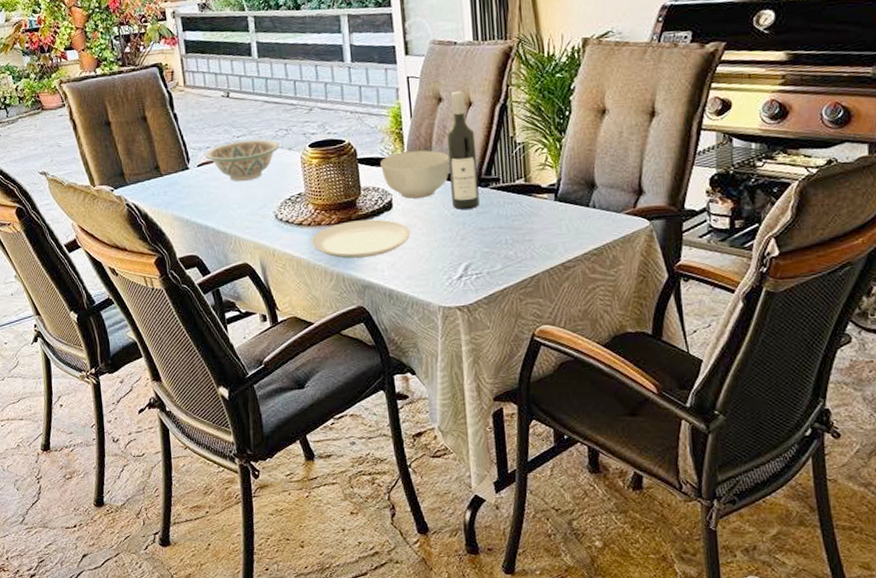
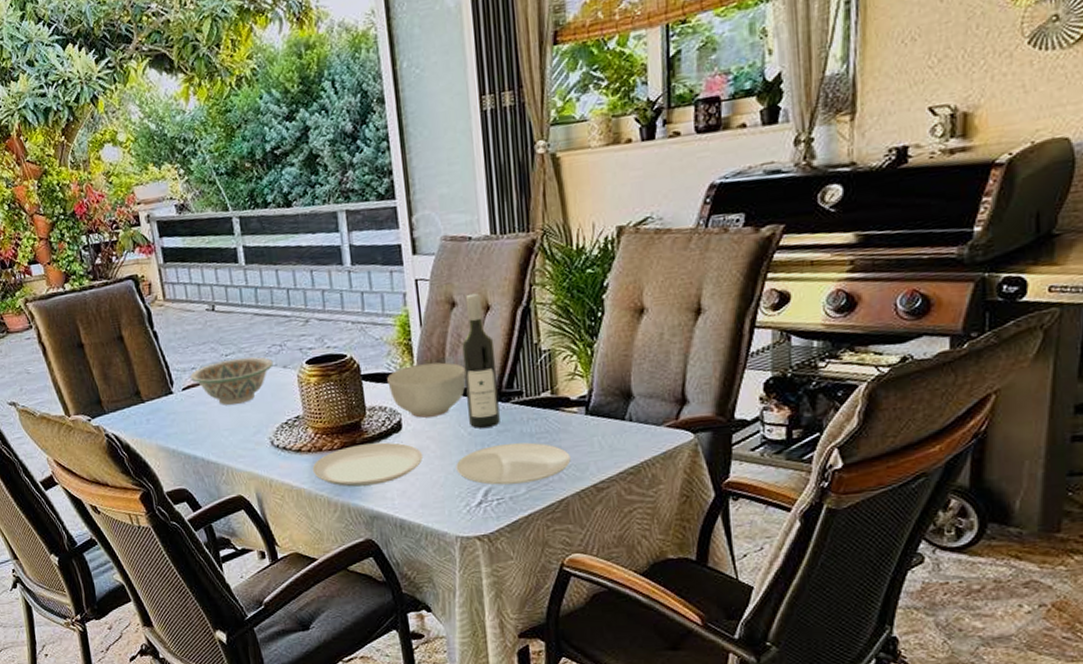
plate: none [440,224,542,261] -> present [456,442,571,485]

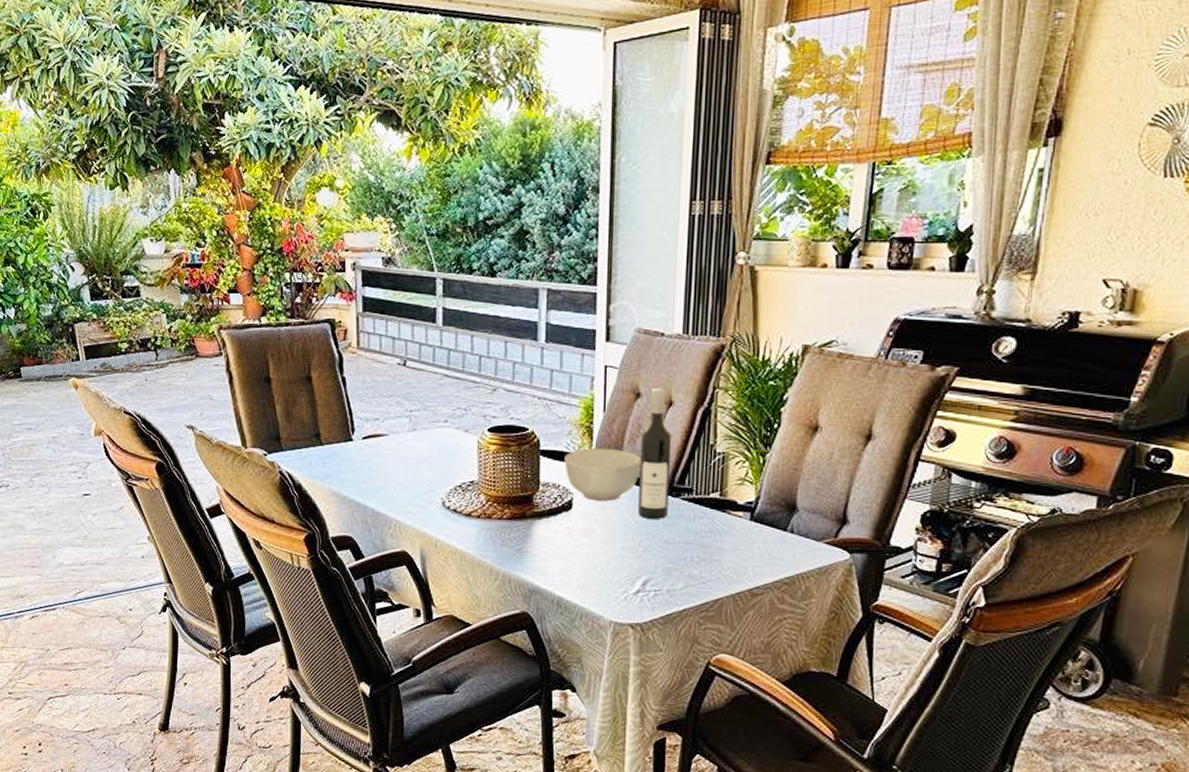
decorative bowl: present [190,357,273,405] -> none [372,415,456,460]
plate: present [312,442,424,487] -> none [479,517,589,560]
plate: present [456,442,571,485] -> none [619,537,730,579]

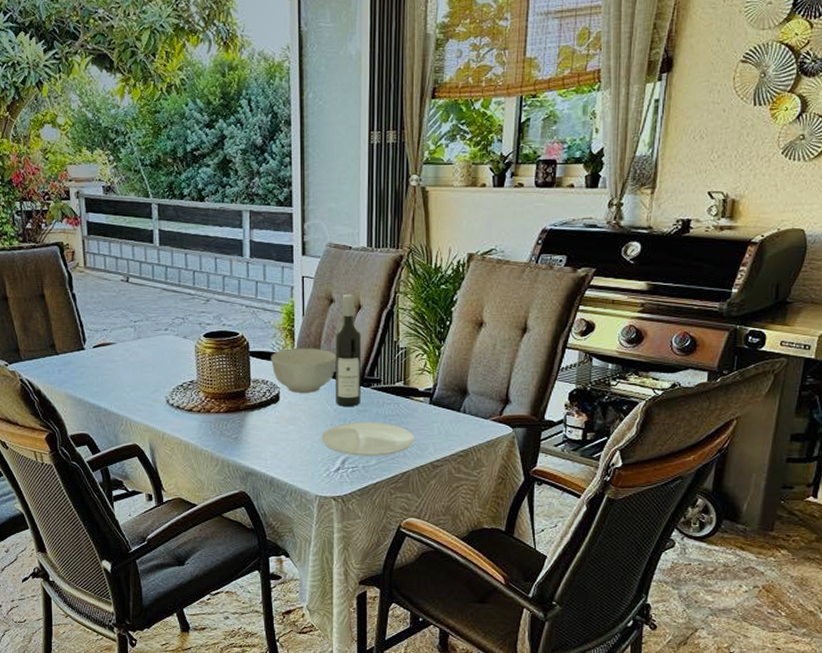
plate: none [619,537,730,579] -> present [321,422,414,456]

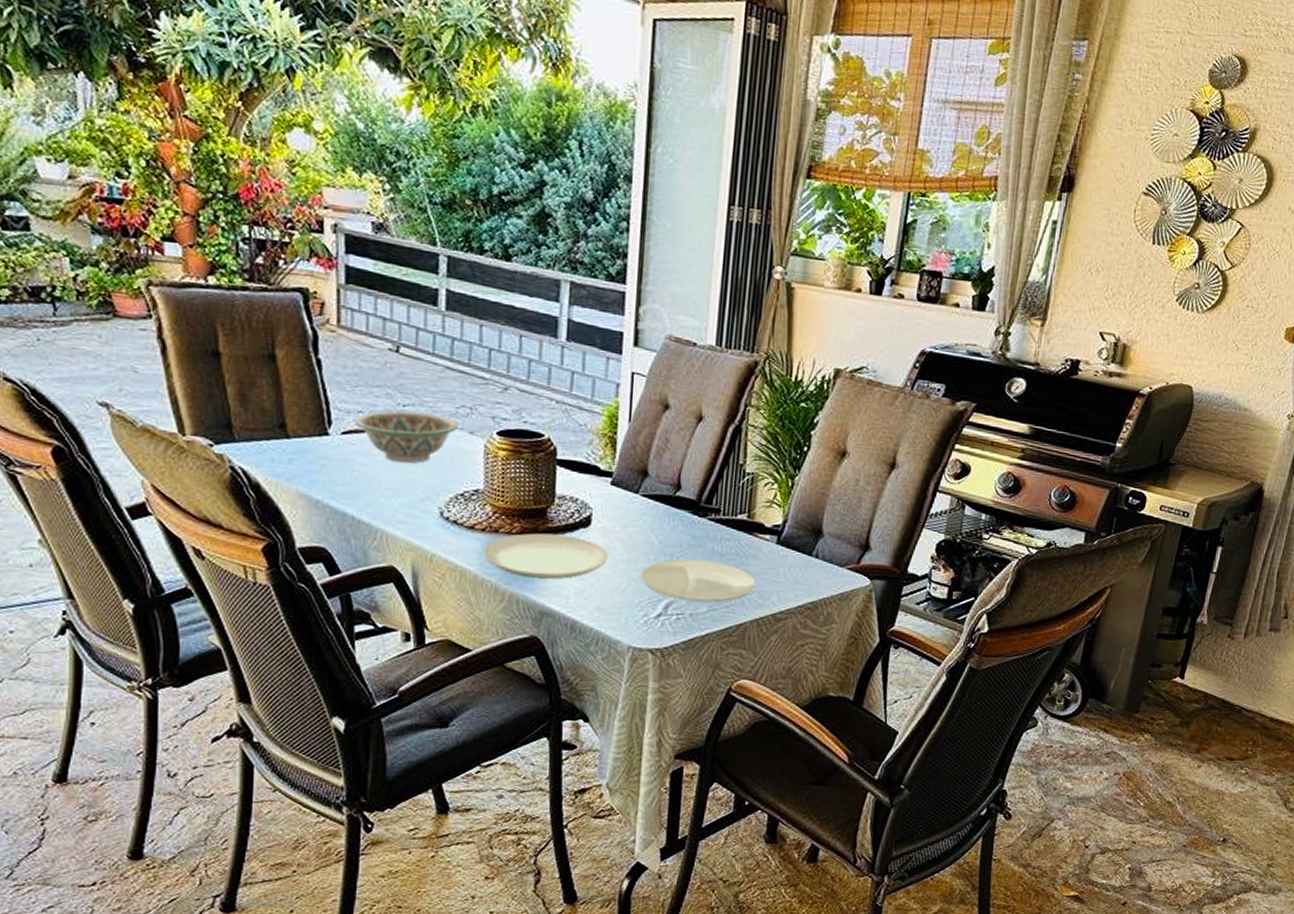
decorative bowl: none [102,325,175,365] -> present [355,410,459,463]
plate: none [200,410,295,446] -> present [483,533,609,579]
bowl: present [271,348,337,393] -> none [584,460,668,519]
bottle: present [335,293,362,406] -> none [662,400,701,540]

